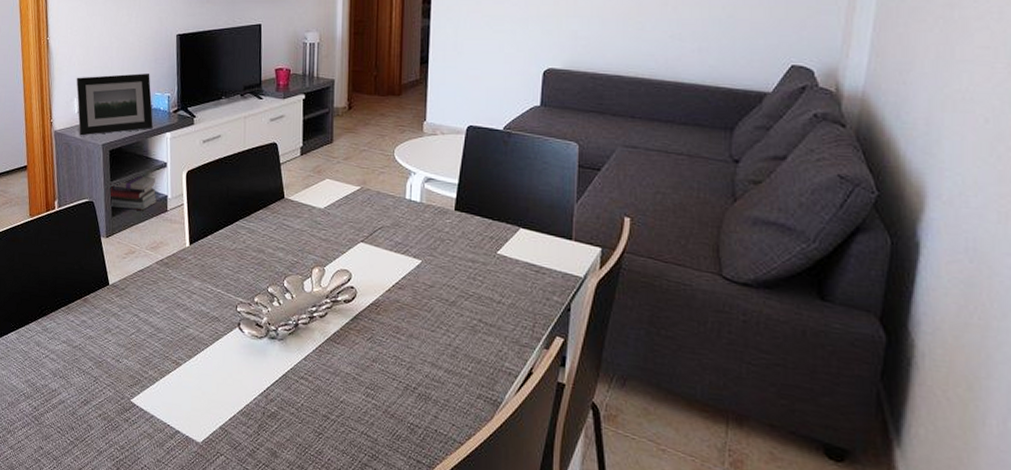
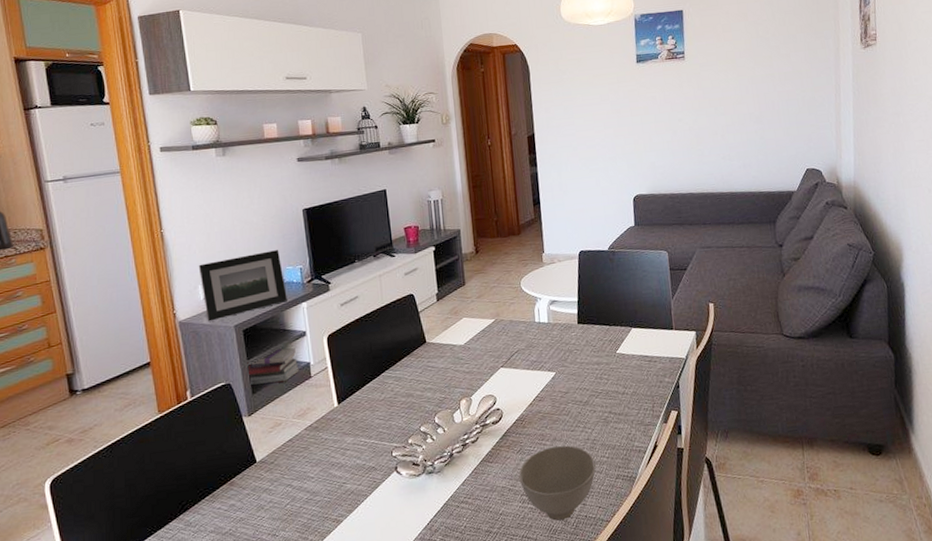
bowl: none [365,343,455,428] -> present [518,445,596,521]

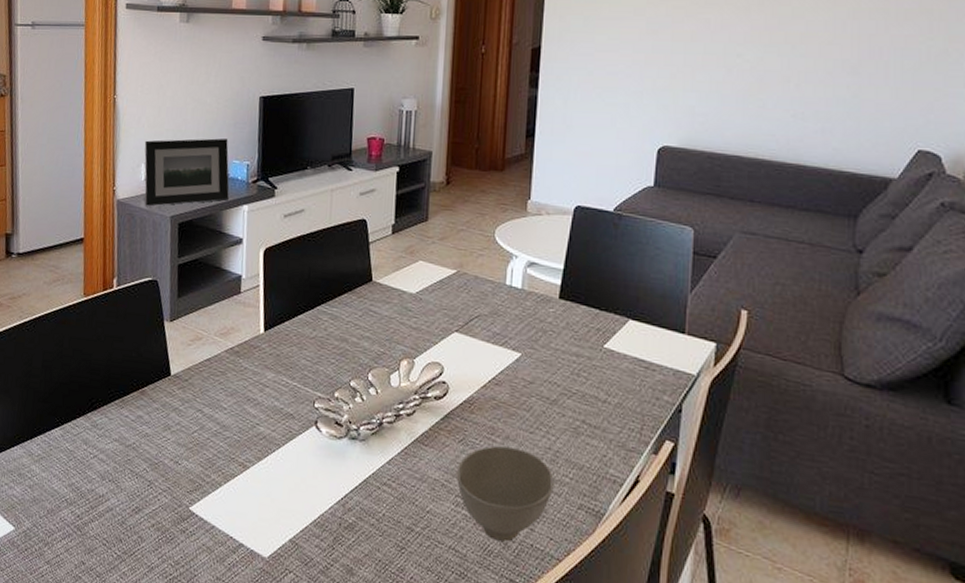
books: present [247,348,299,385] -> none [175,251,230,292]

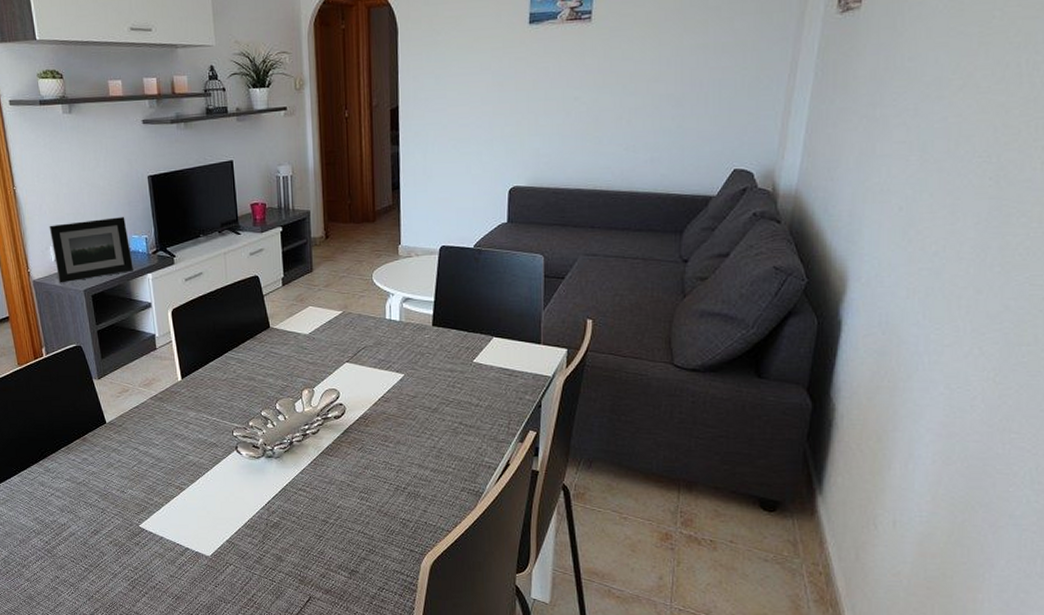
bowl: present [456,446,554,542] -> none [358,450,440,522]

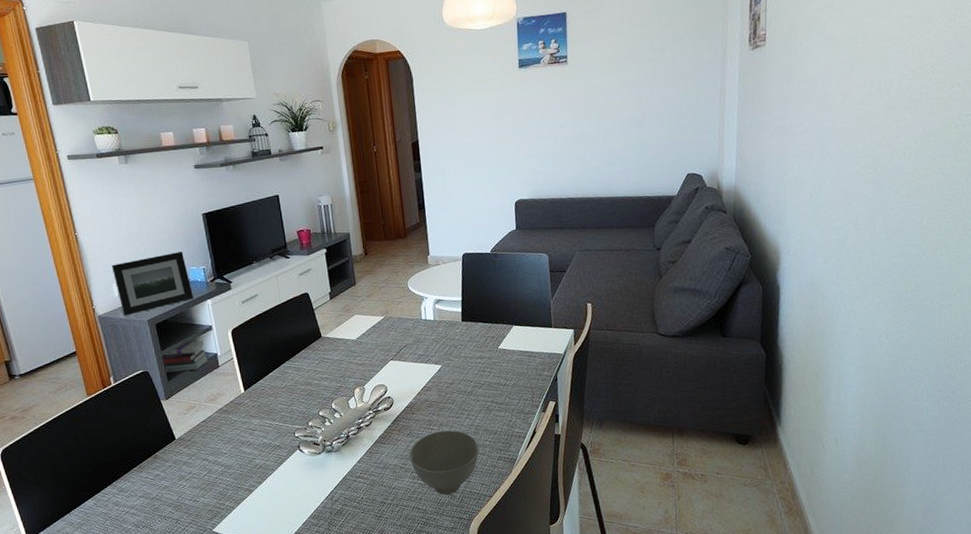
books: none [96,317,145,351] -> present [161,340,208,373]
bowl: none [358,450,440,522] -> present [409,430,479,495]

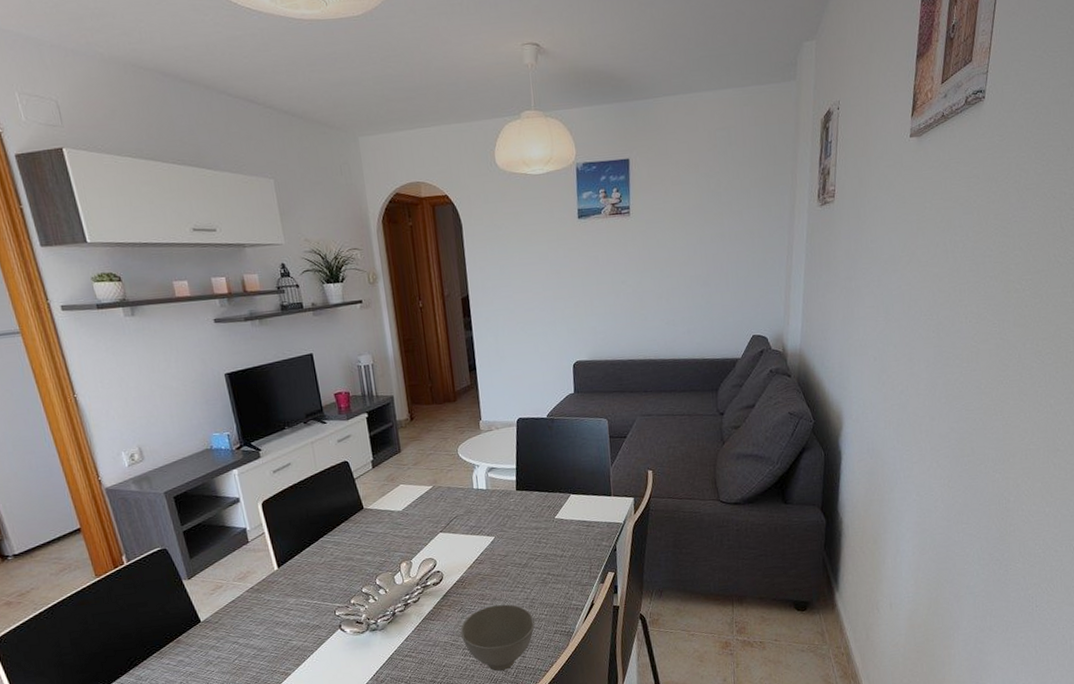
picture frame: present [111,251,193,316] -> none [119,416,217,488]
books: present [161,340,208,373] -> none [181,514,236,550]

